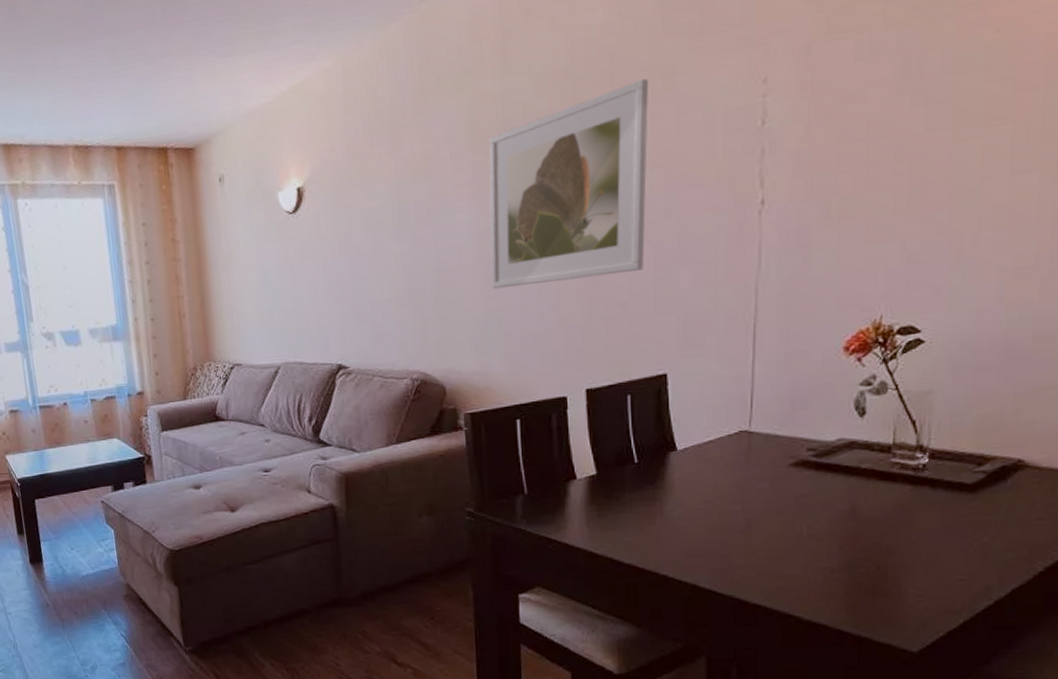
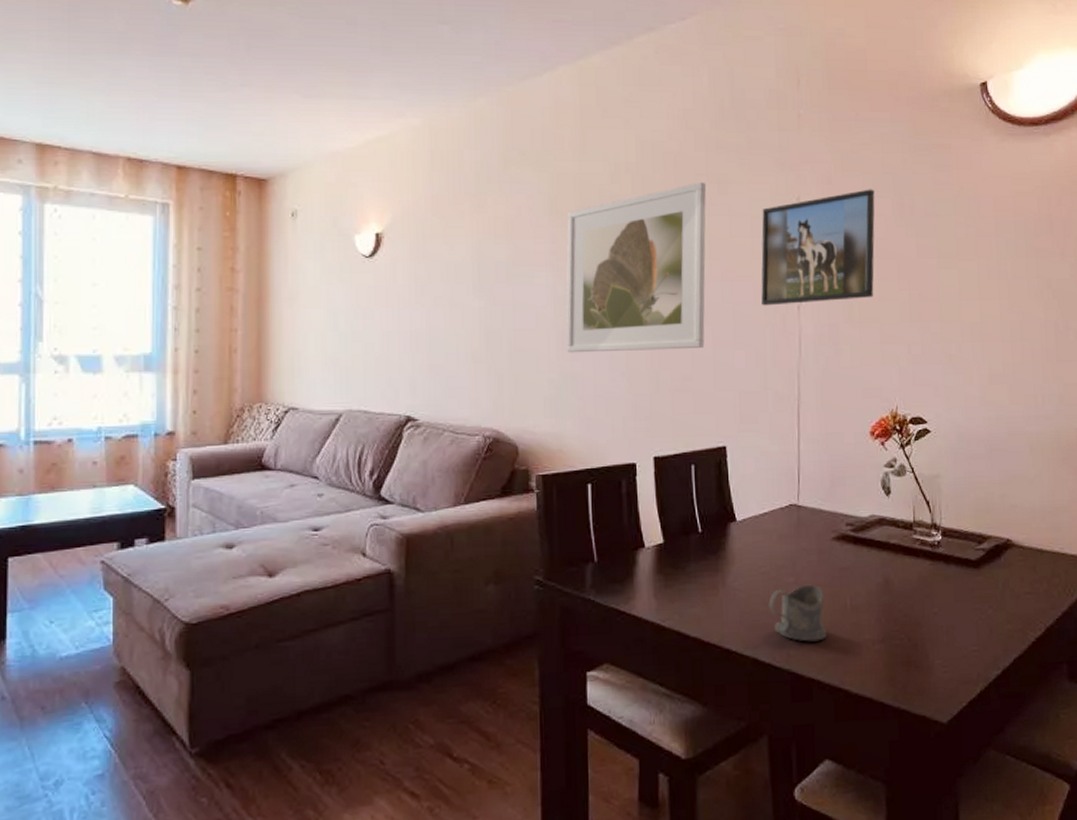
tea glass holder: none [711,513,778,569] -> present [768,585,827,642]
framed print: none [713,52,870,215] -> present [761,189,875,306]

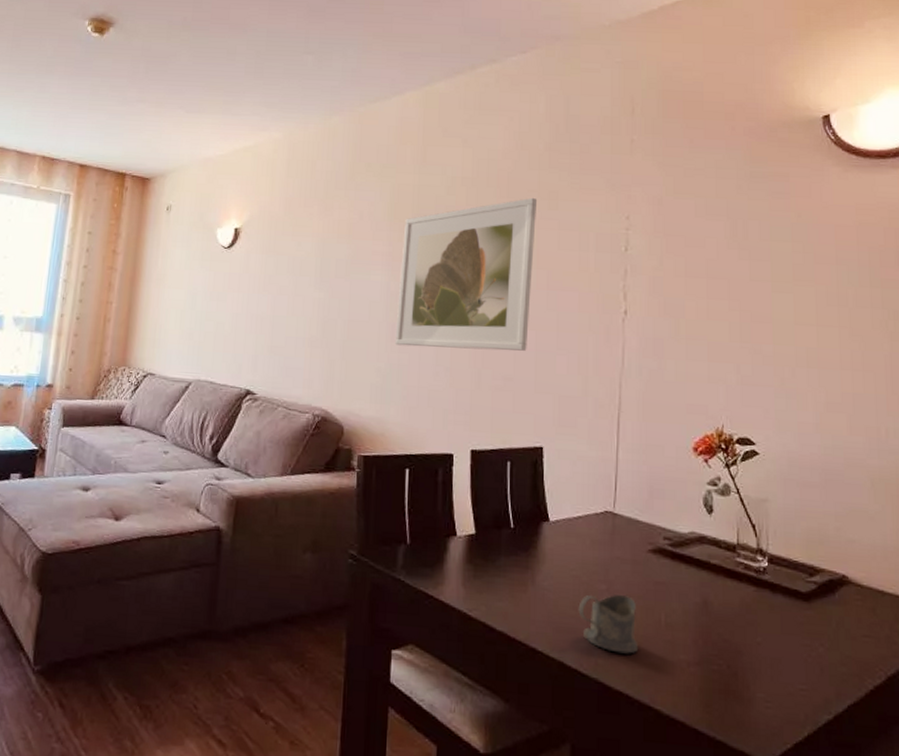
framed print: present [761,189,875,306] -> none [586,211,707,317]

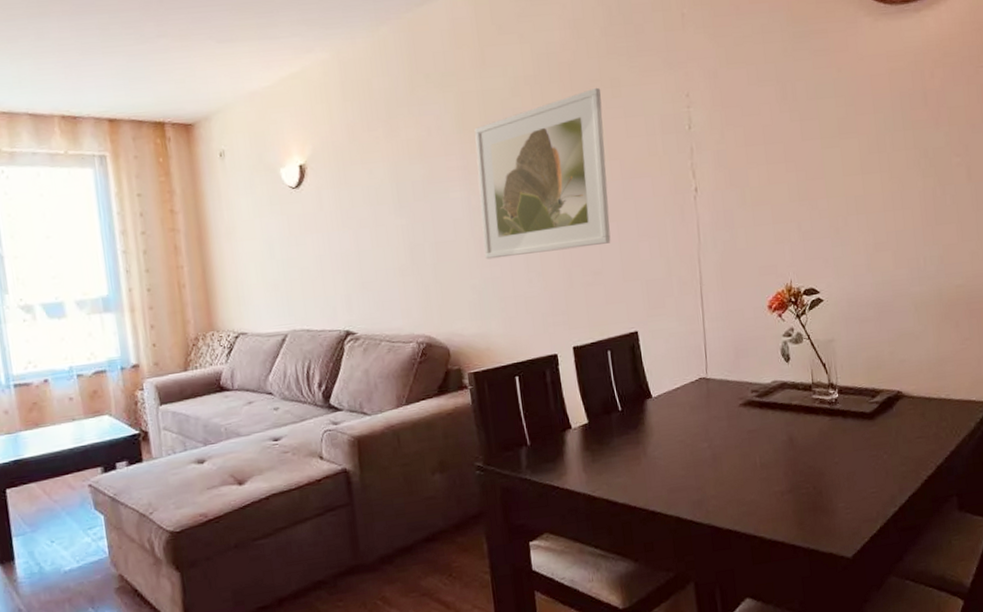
tea glass holder: present [578,595,639,654] -> none [686,448,741,498]

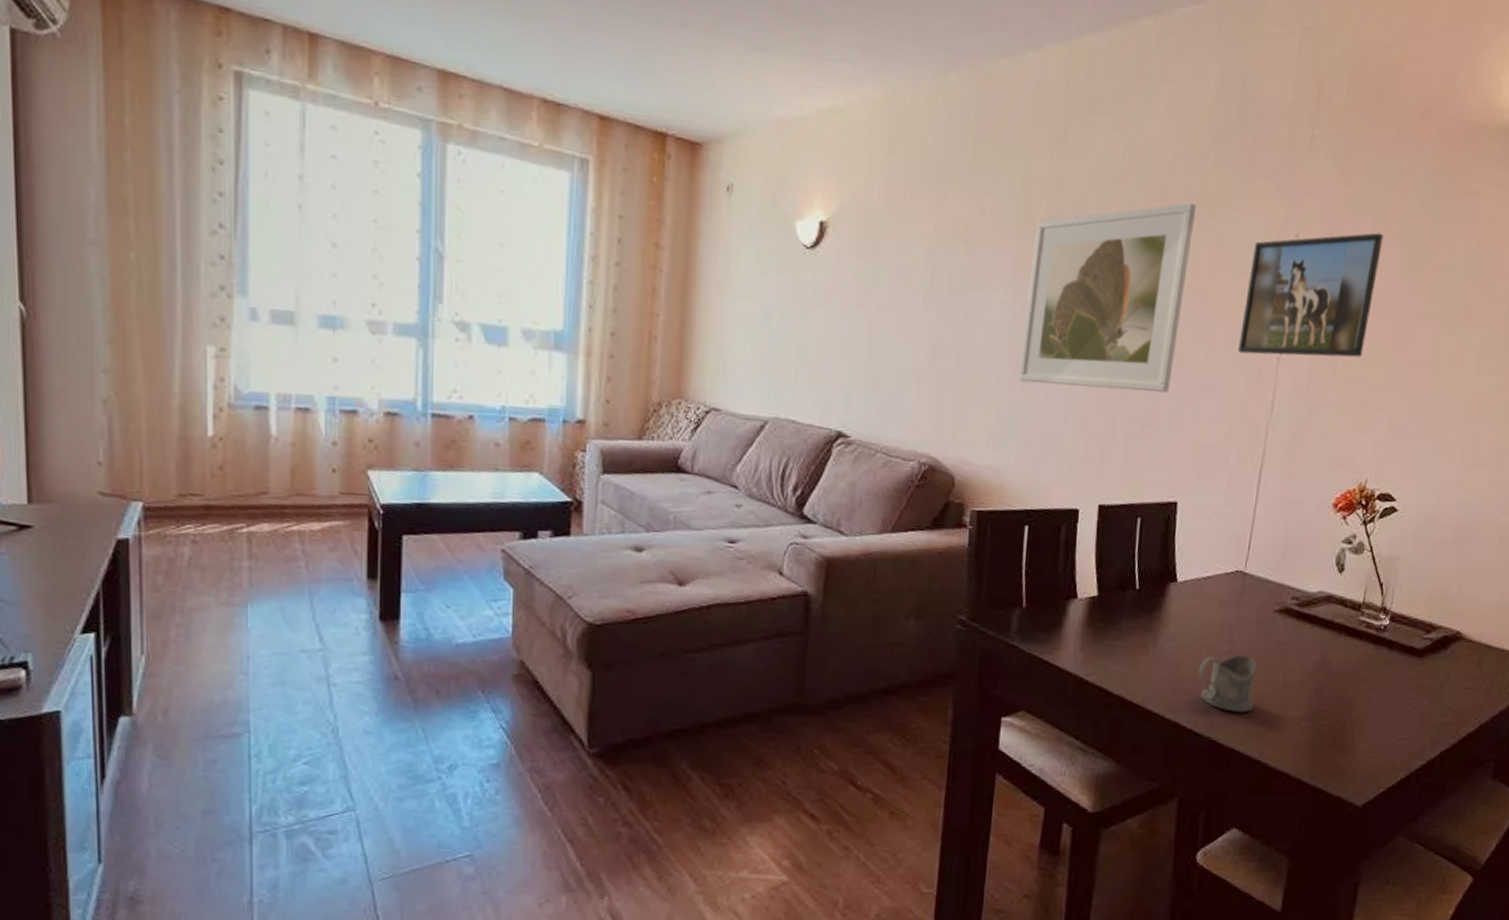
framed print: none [654,79,764,199] -> present [1238,232,1384,358]
tea glass holder: none [686,448,741,498] -> present [1198,655,1256,713]

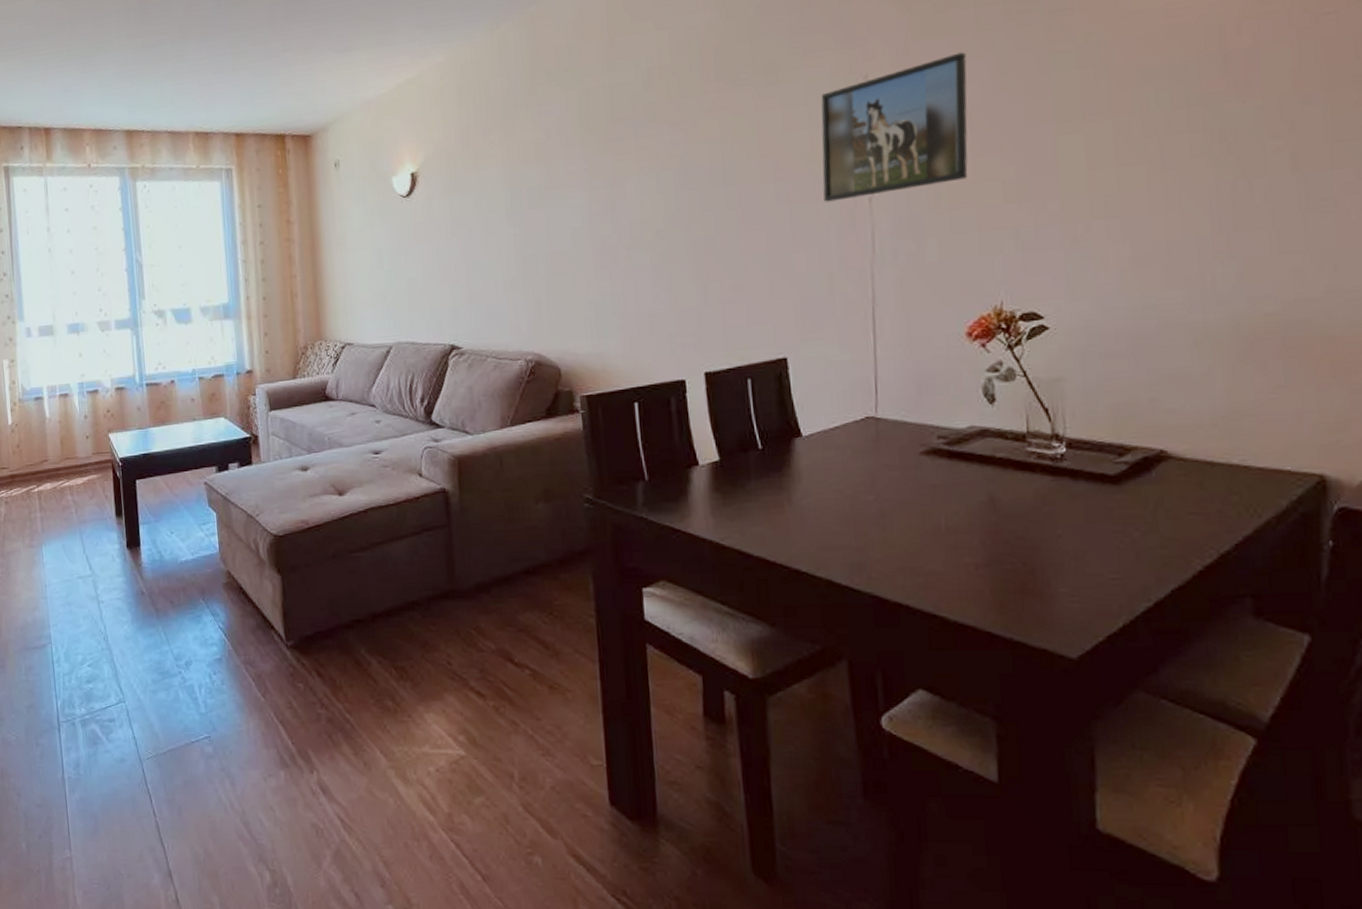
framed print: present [1018,202,1197,392] -> none [599,74,758,272]
tea glass holder: present [1198,655,1256,713] -> none [843,504,917,564]

